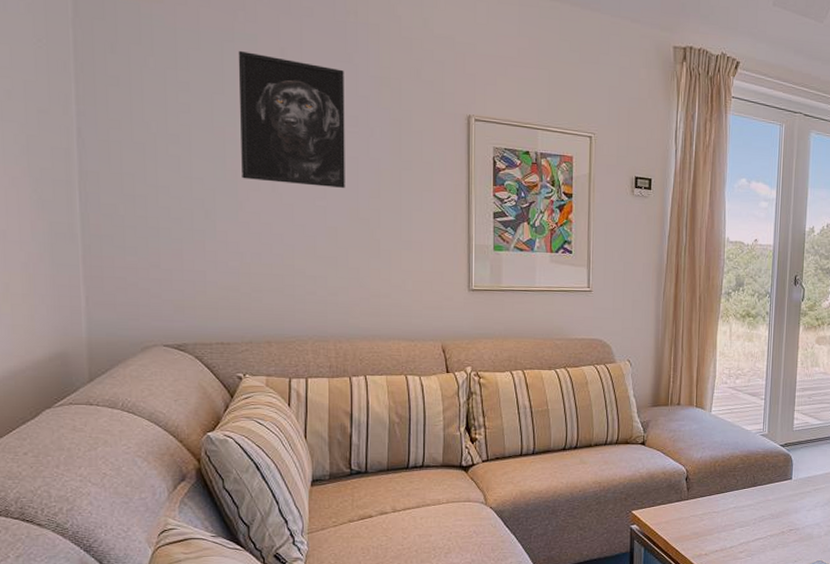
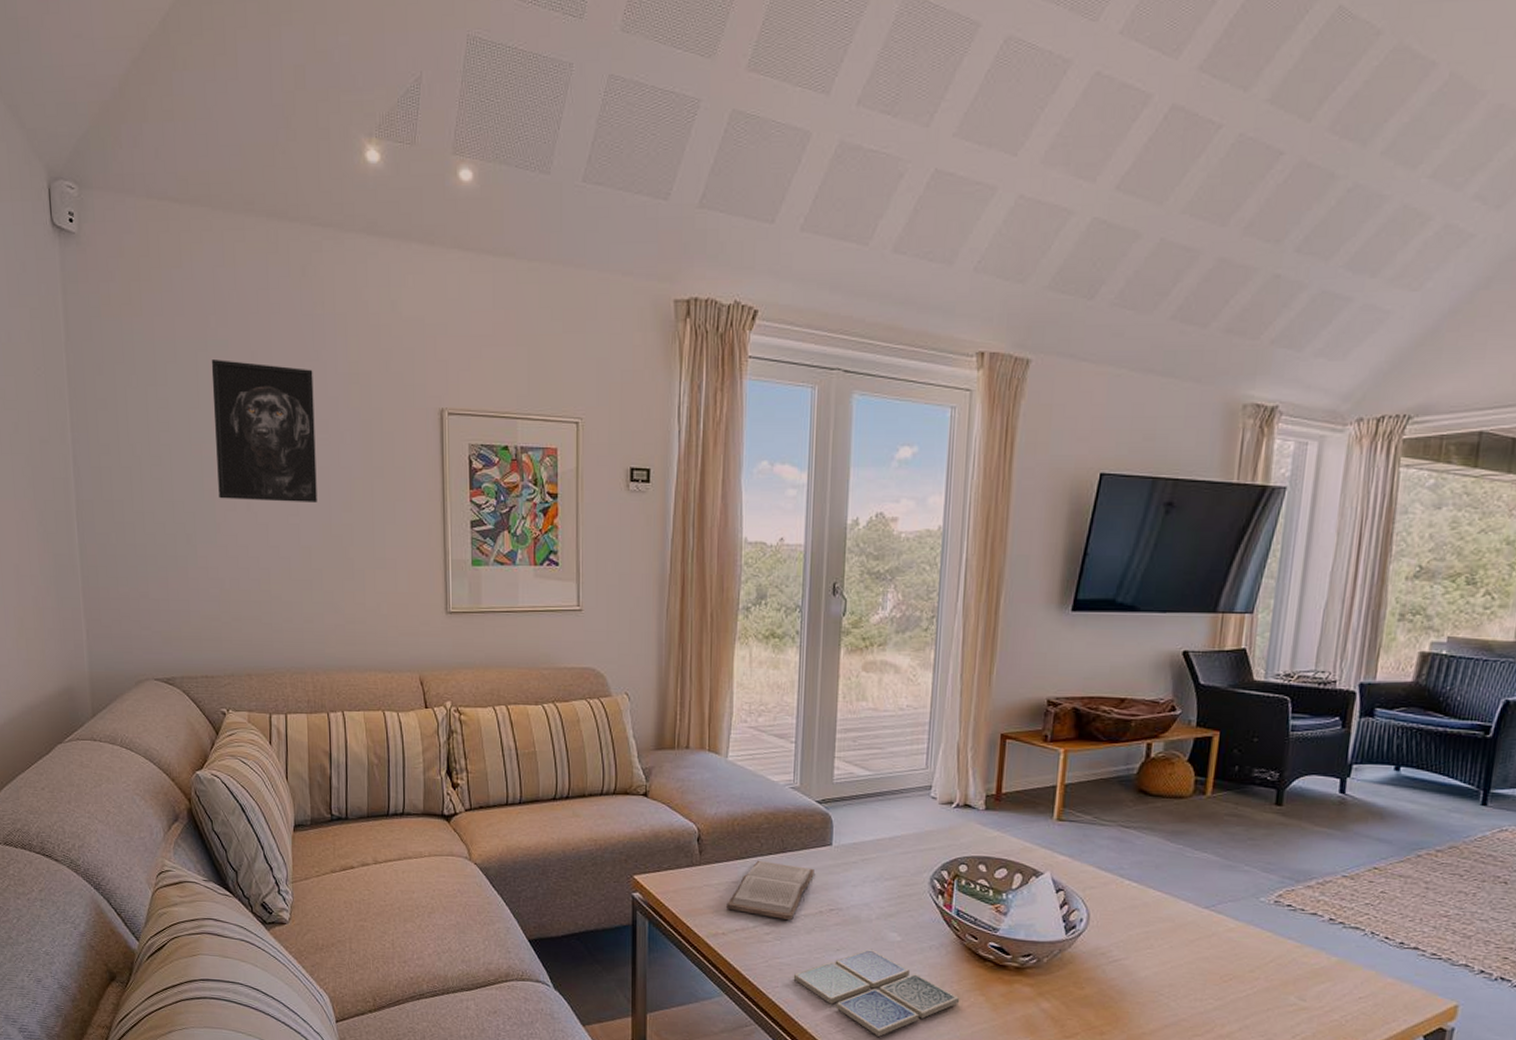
book: none [709,493,778,541] -> present [726,860,814,921]

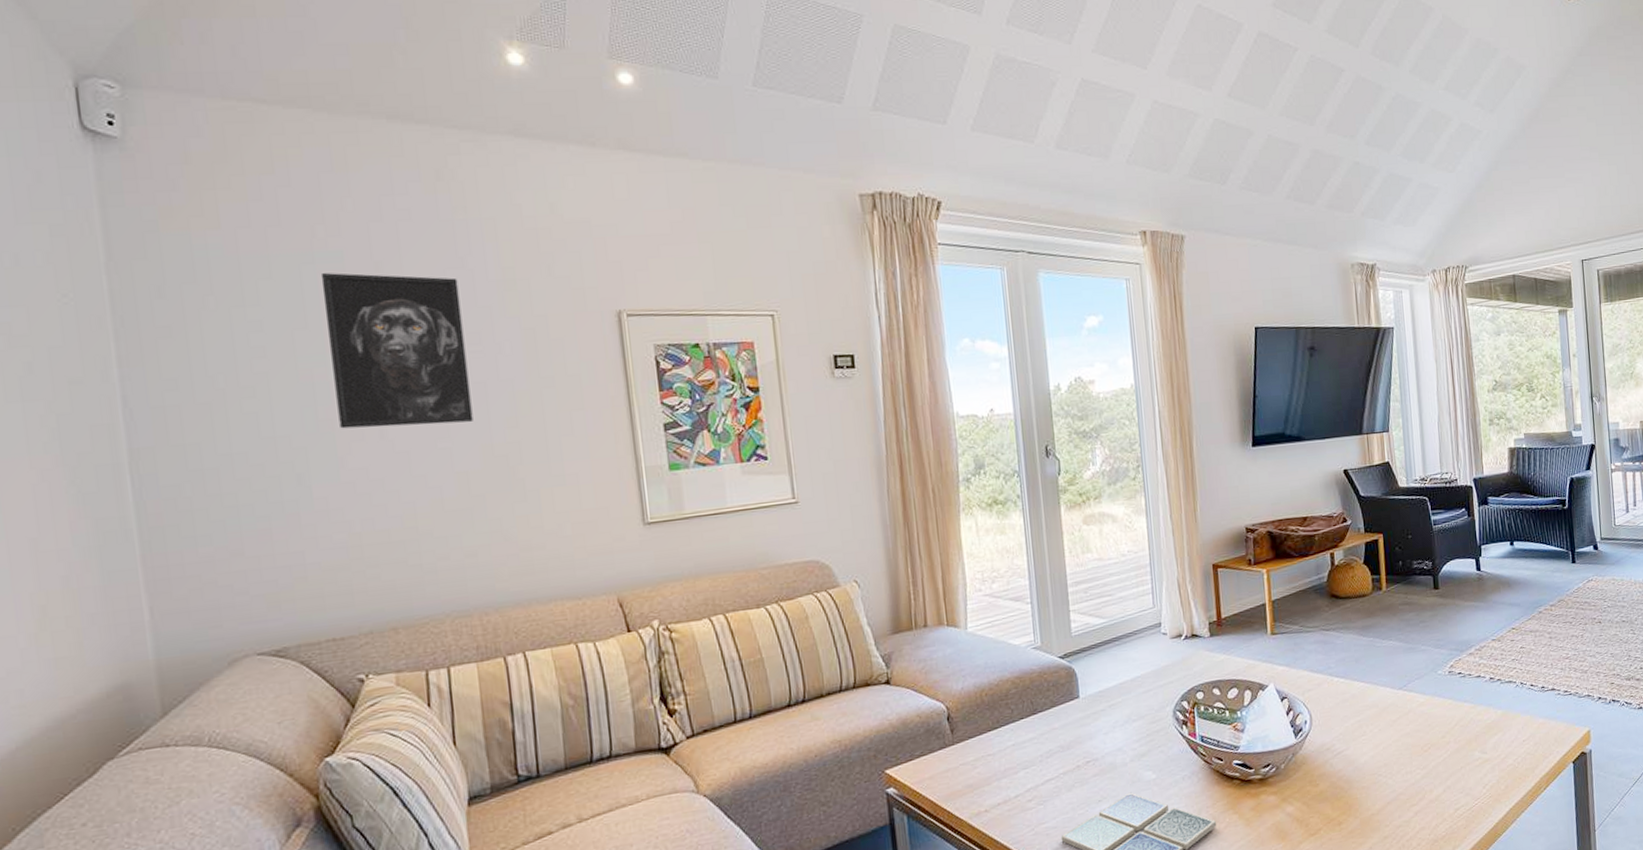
book: present [726,860,814,921] -> none [985,724,1067,785]

